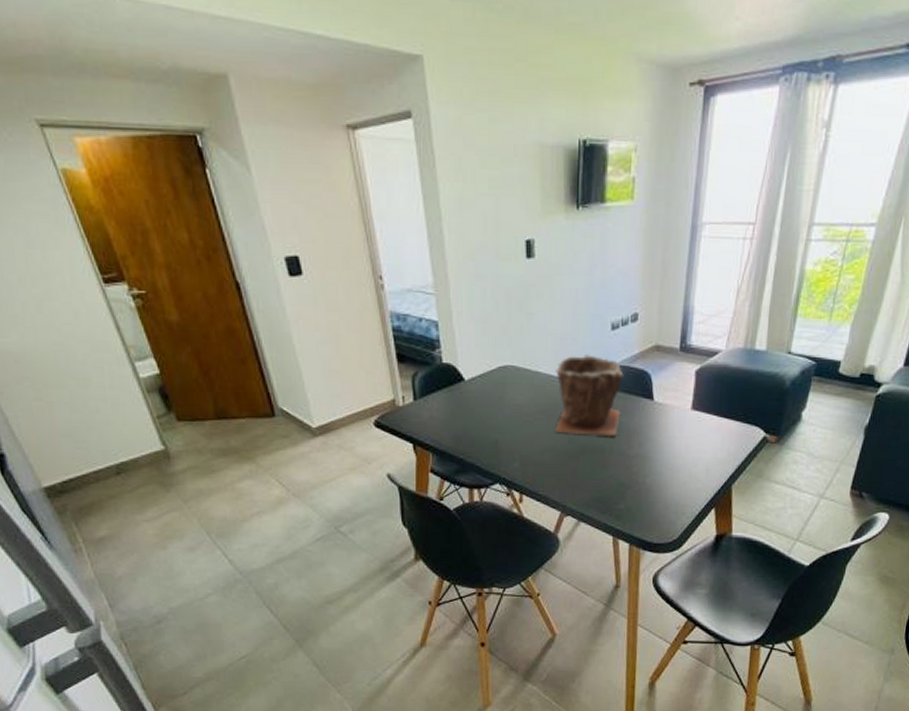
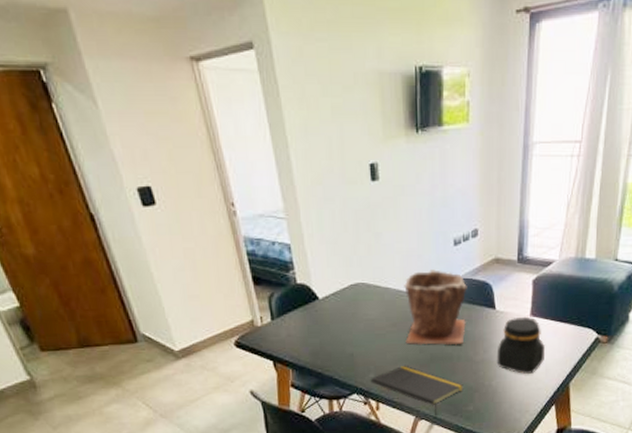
notepad: none [515,457,615,512] -> present [371,366,464,415]
jar: none [652,409,707,472] -> present [496,316,546,374]

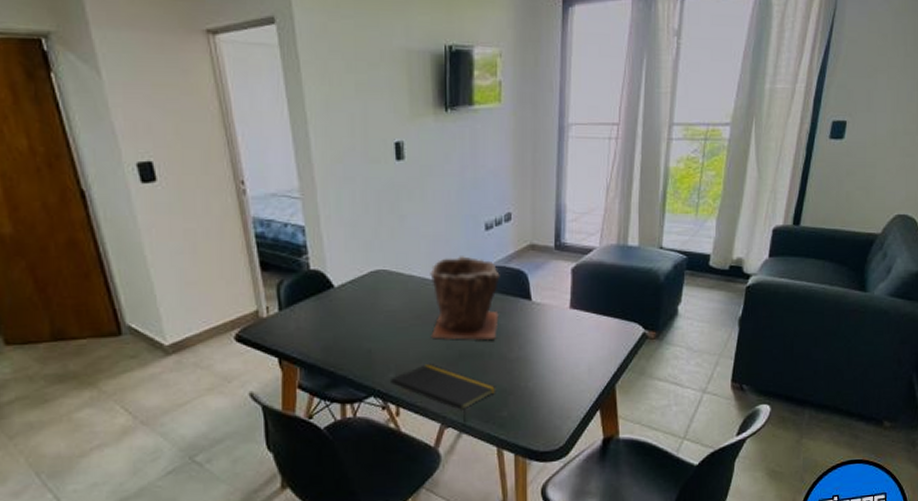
jar: present [496,316,546,374] -> none [533,308,588,374]

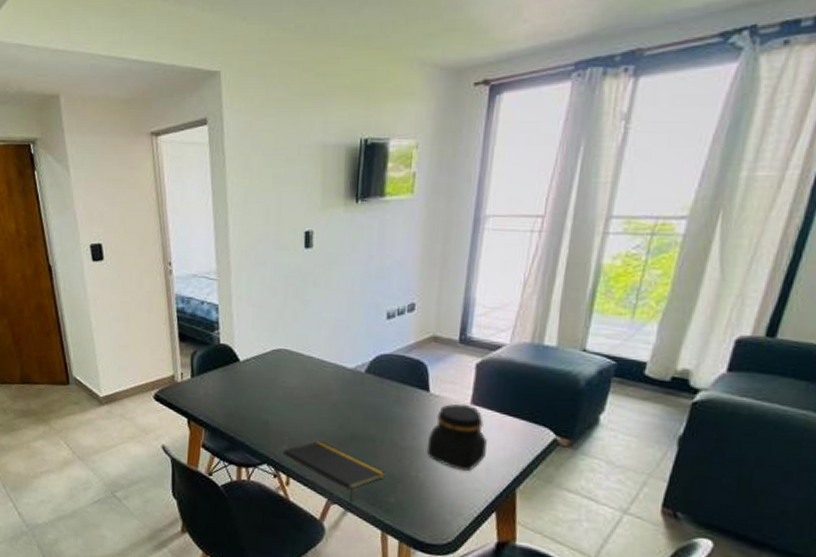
plant pot: present [430,256,500,341] -> none [324,342,398,427]
jar: none [533,308,588,374] -> present [426,404,488,471]

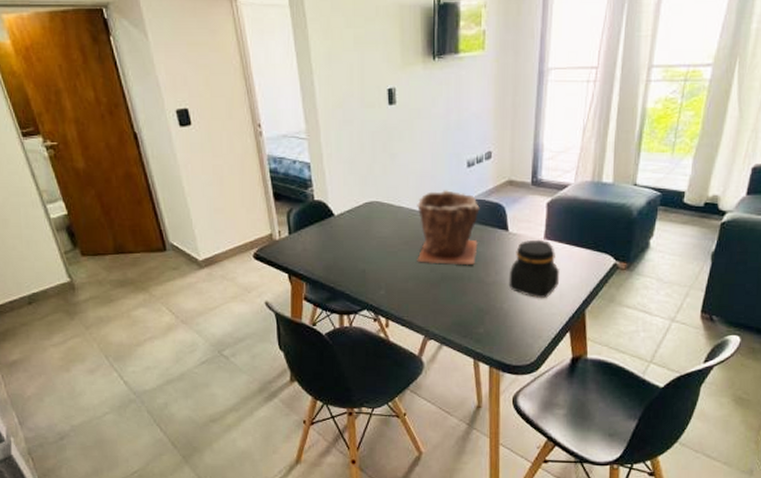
notepad: present [283,441,386,501] -> none [382,284,474,336]
plant pot: none [324,342,398,427] -> present [417,190,480,266]

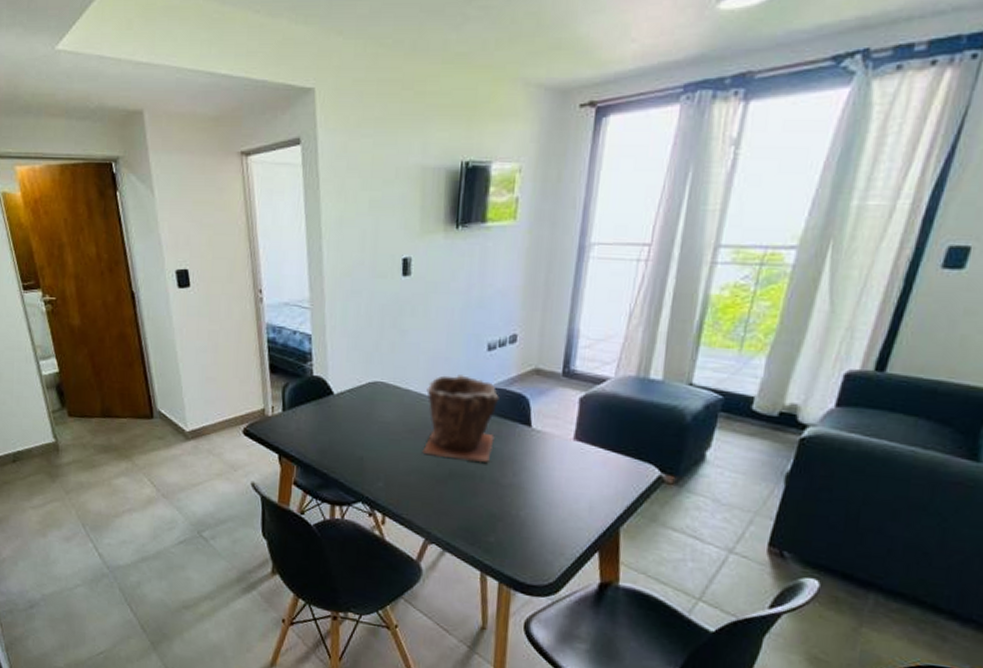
jar: present [508,239,560,298] -> none [527,439,592,509]

